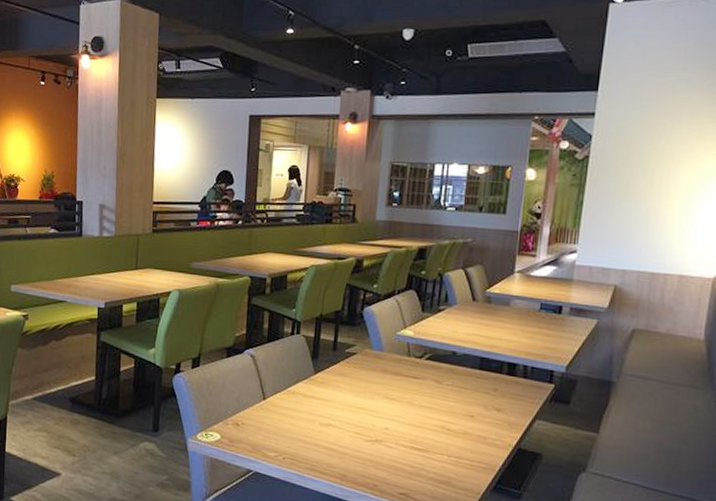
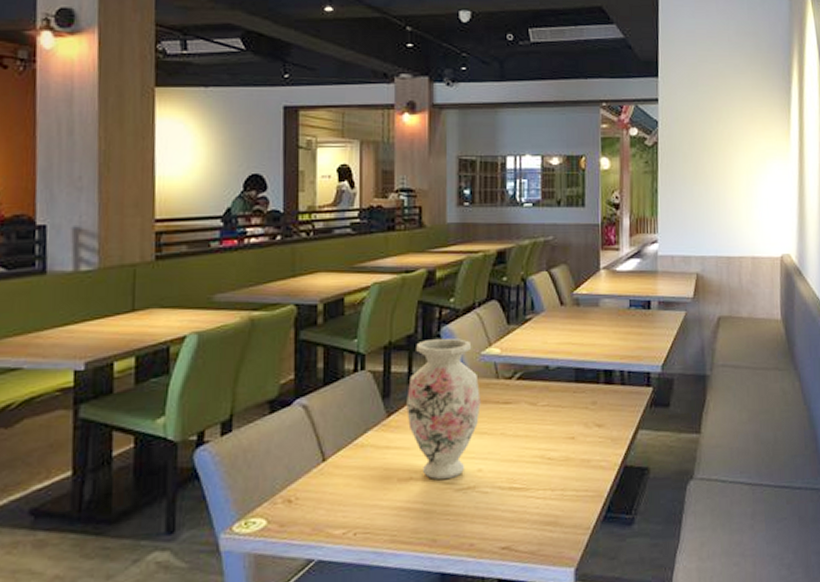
vase: none [330,316,393,431] -> present [407,337,481,480]

